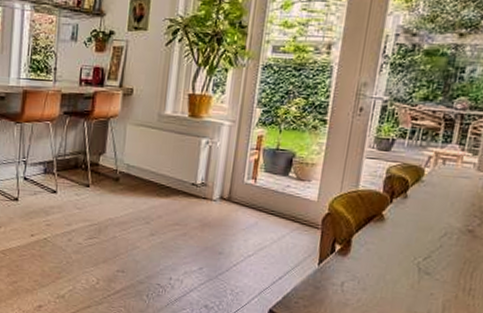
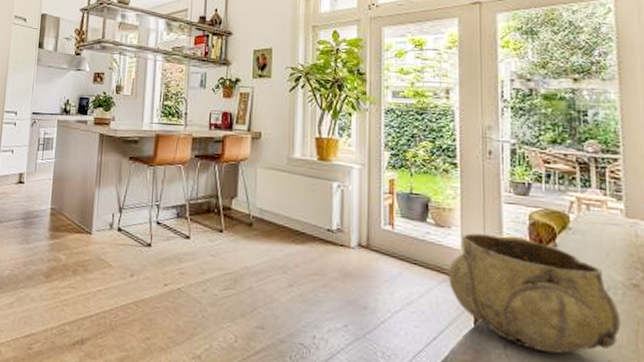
decorative bowl: none [301,186,451,289] -> present [448,233,621,354]

